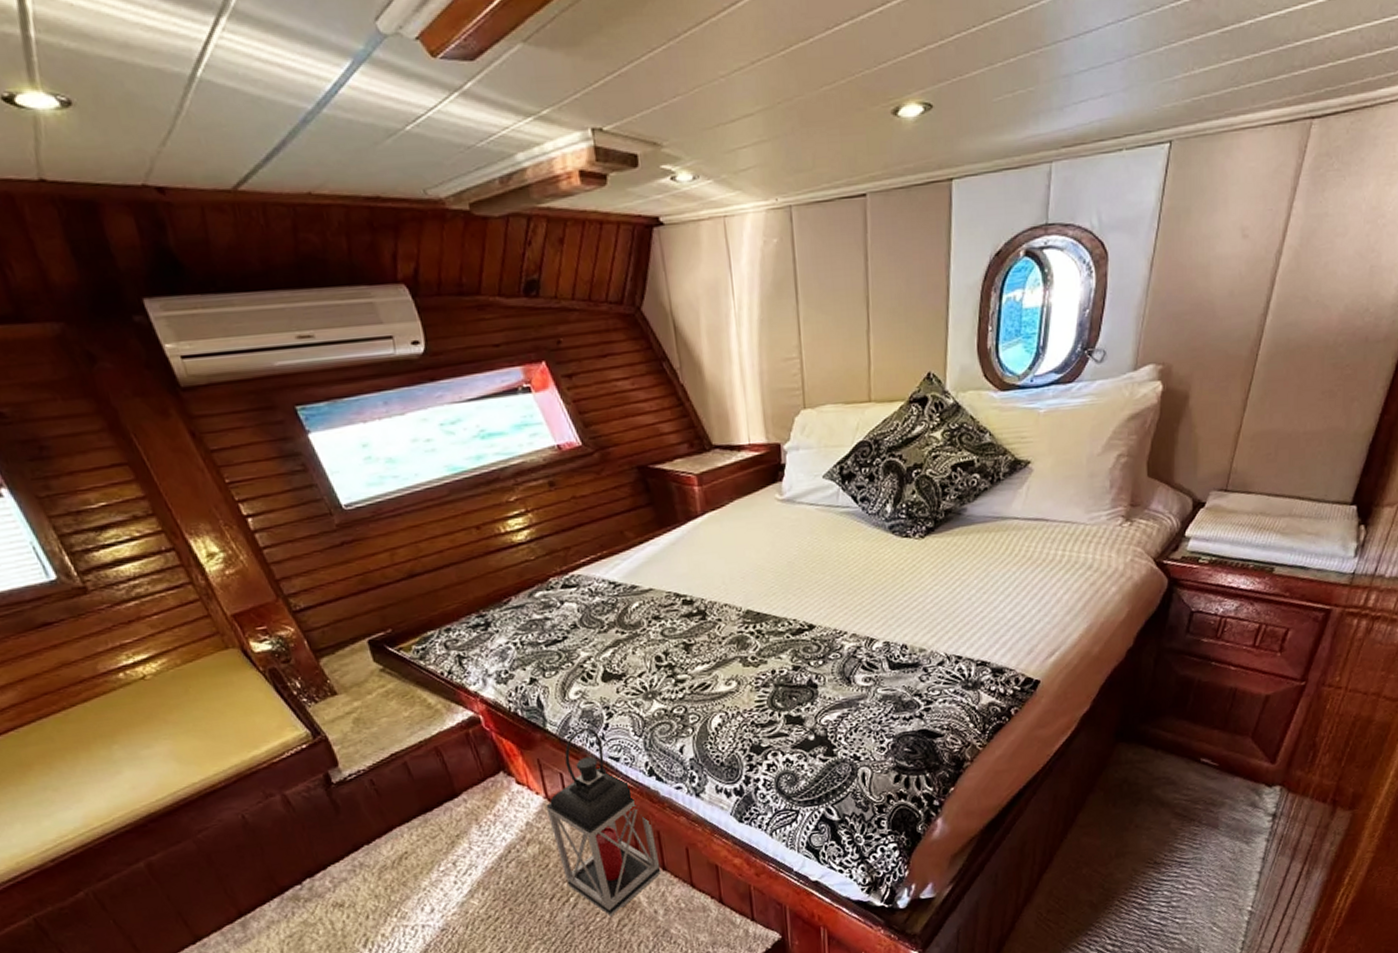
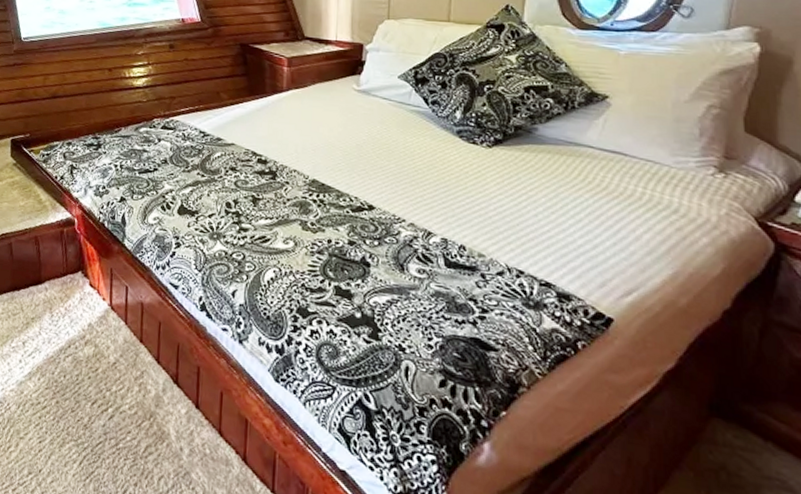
lantern: present [546,727,662,917] -> none [107,250,195,441]

